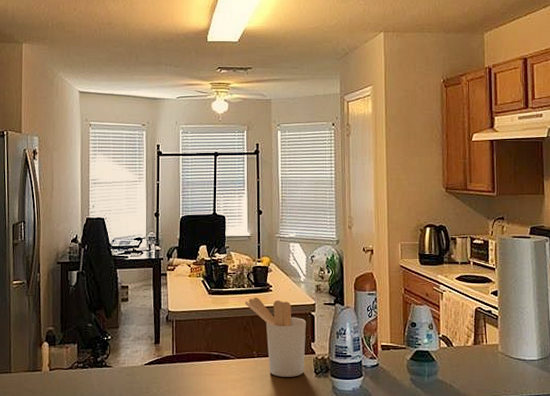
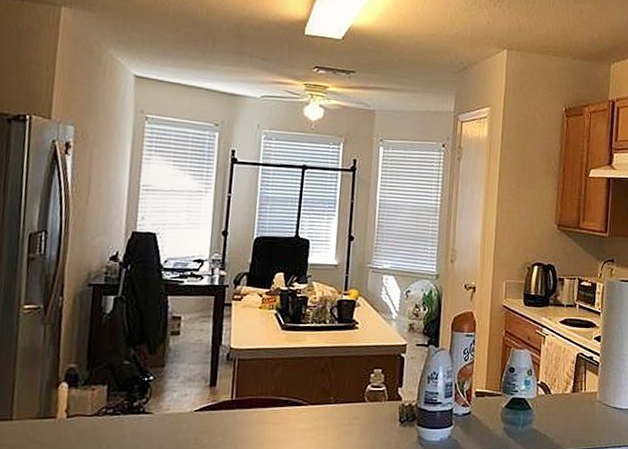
utensil holder: present [244,297,306,377] -> none [324,334,394,426]

